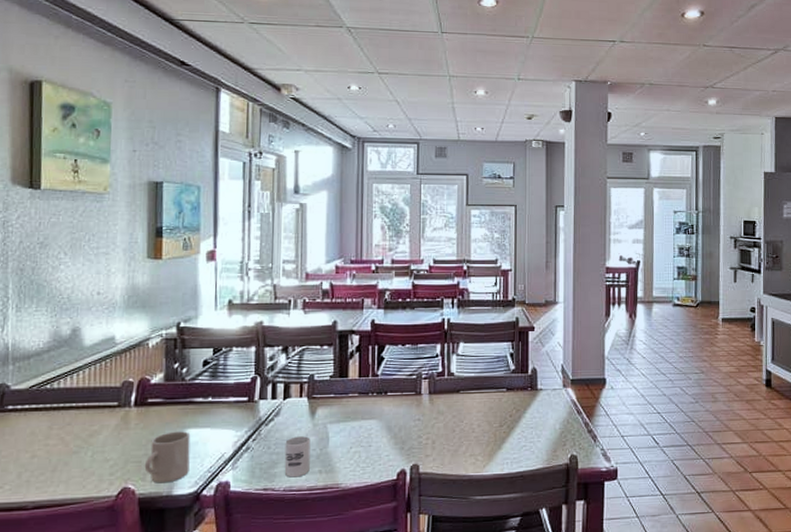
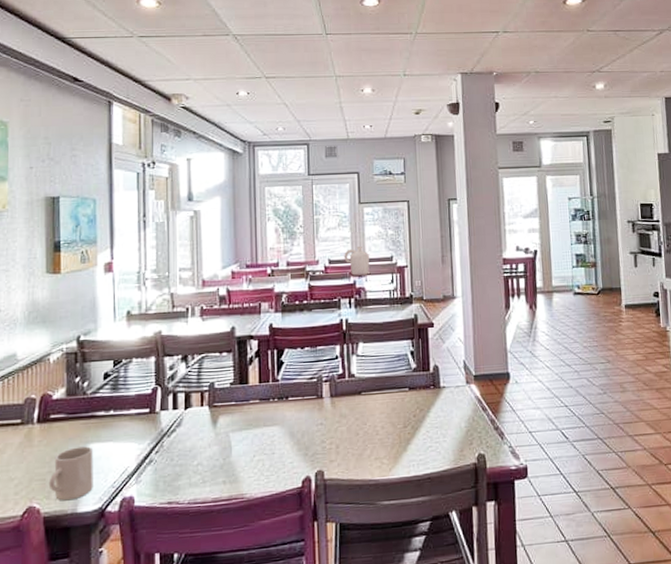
cup: present [284,436,311,478] -> none [188,446,214,490]
water jug: none [449,247,475,278] -> present [344,245,370,277]

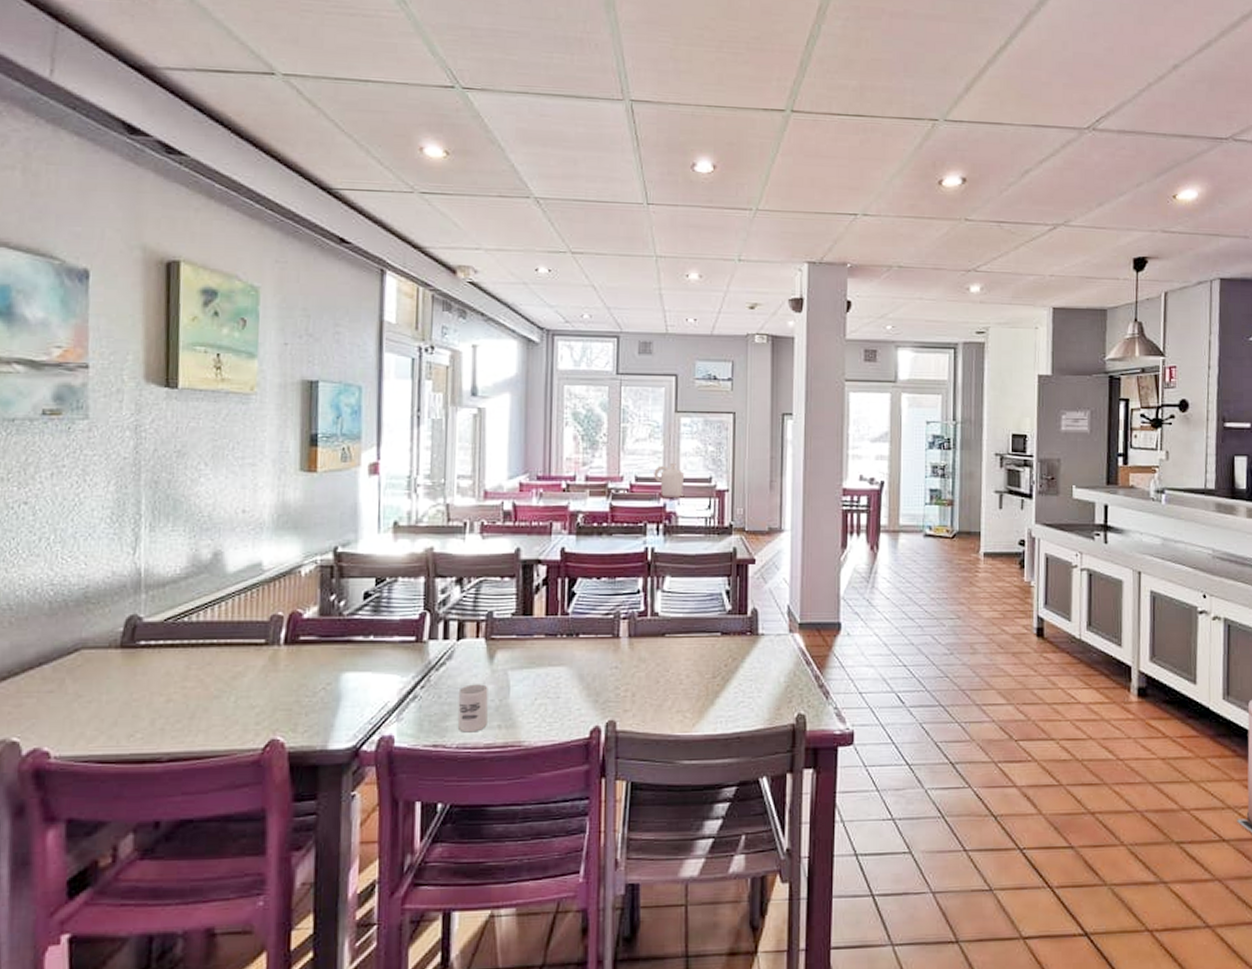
cup: present [48,446,94,501] -> none [295,675,349,736]
cup: none [188,446,214,490] -> present [457,684,488,733]

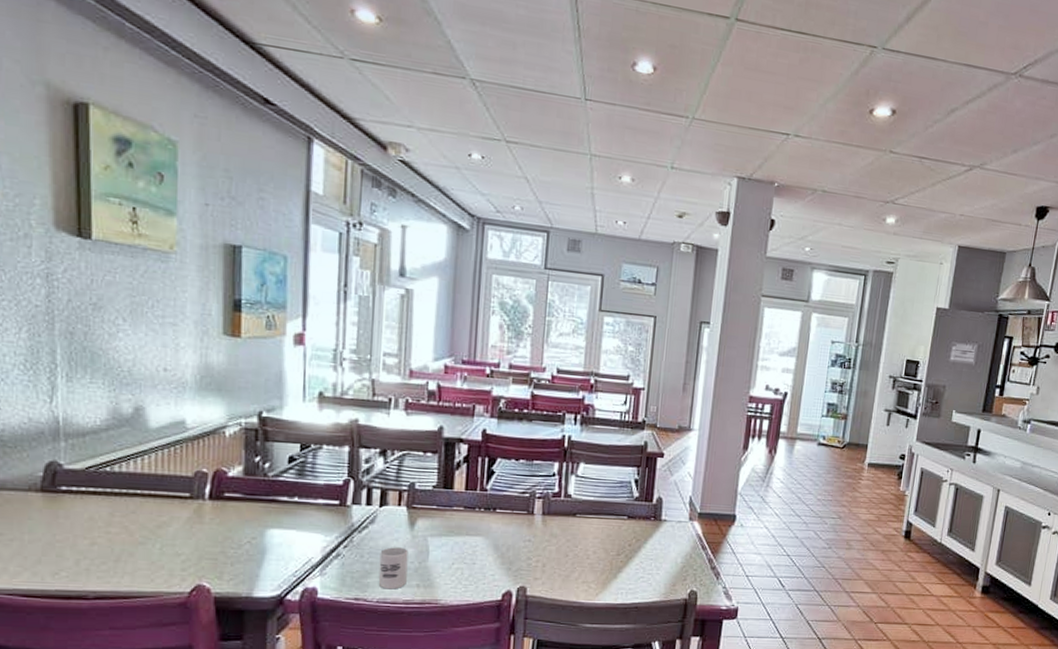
water jug: present [654,462,685,499] -> none [575,358,604,393]

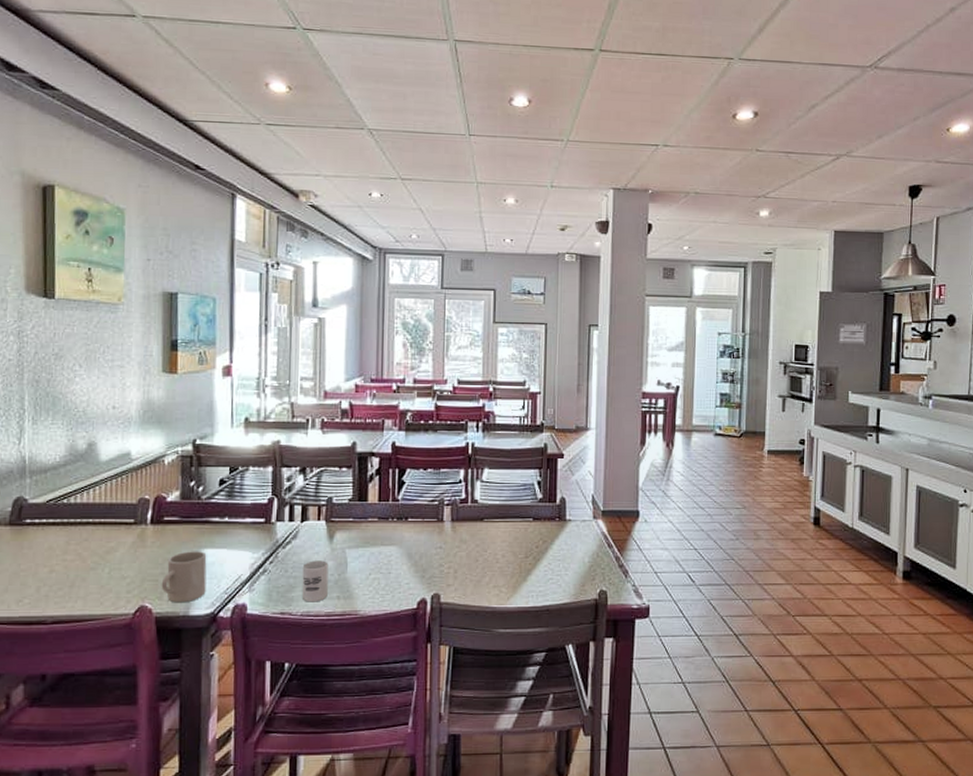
cup: none [221,530,274,584] -> present [161,551,207,603]

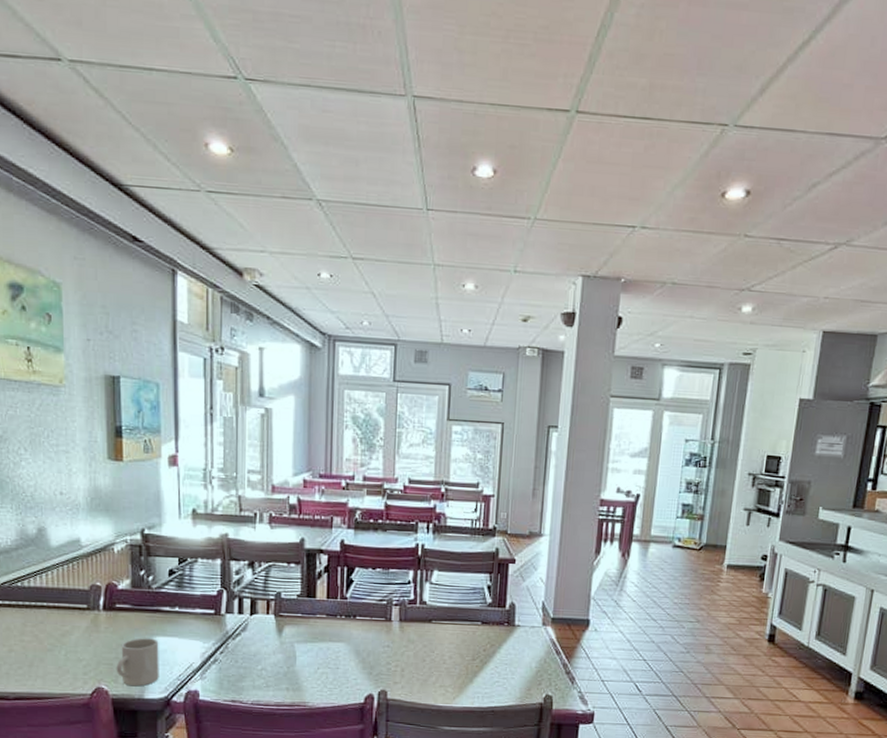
cup: present [301,560,329,602] -> none [252,653,278,693]

